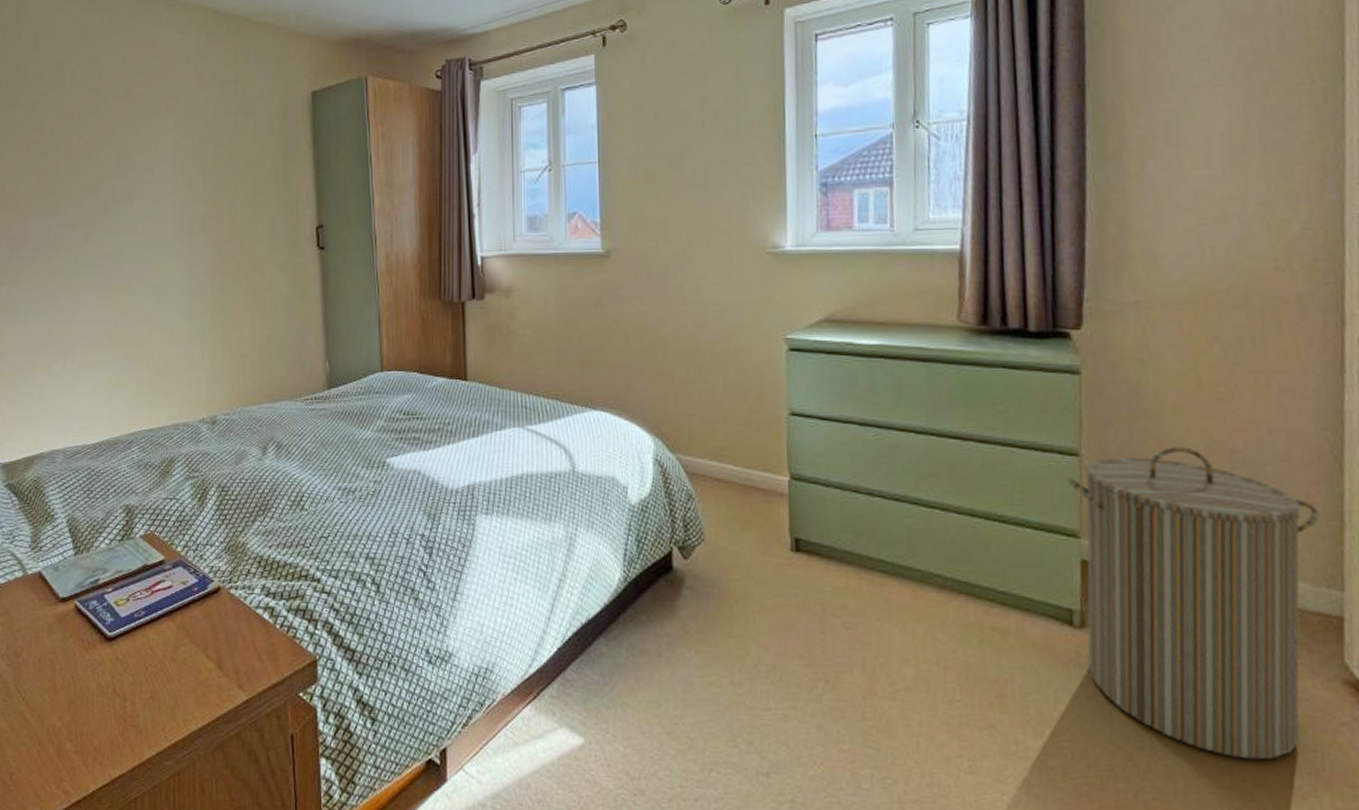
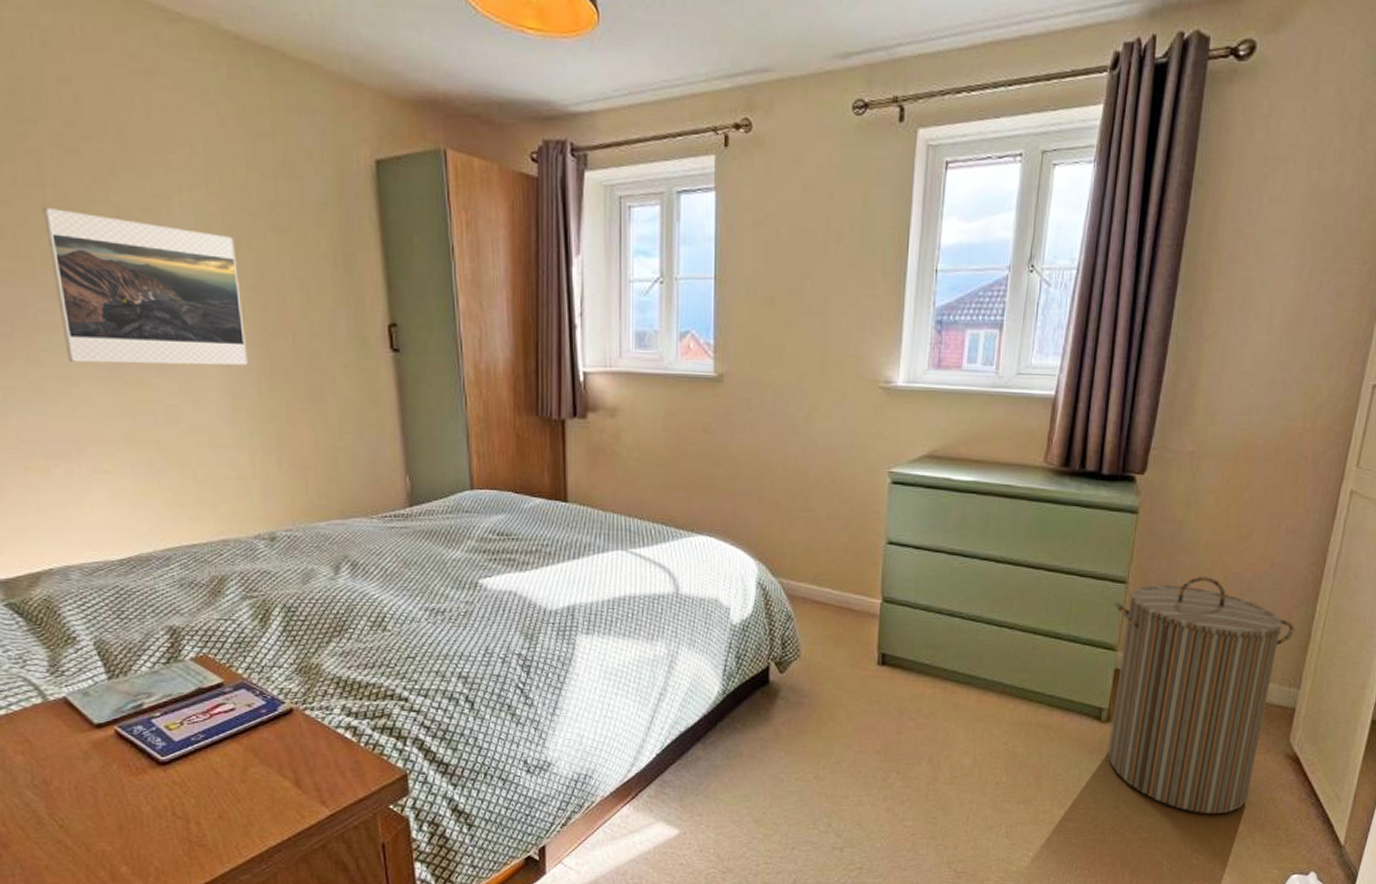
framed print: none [69,155,205,275] -> present [42,208,248,366]

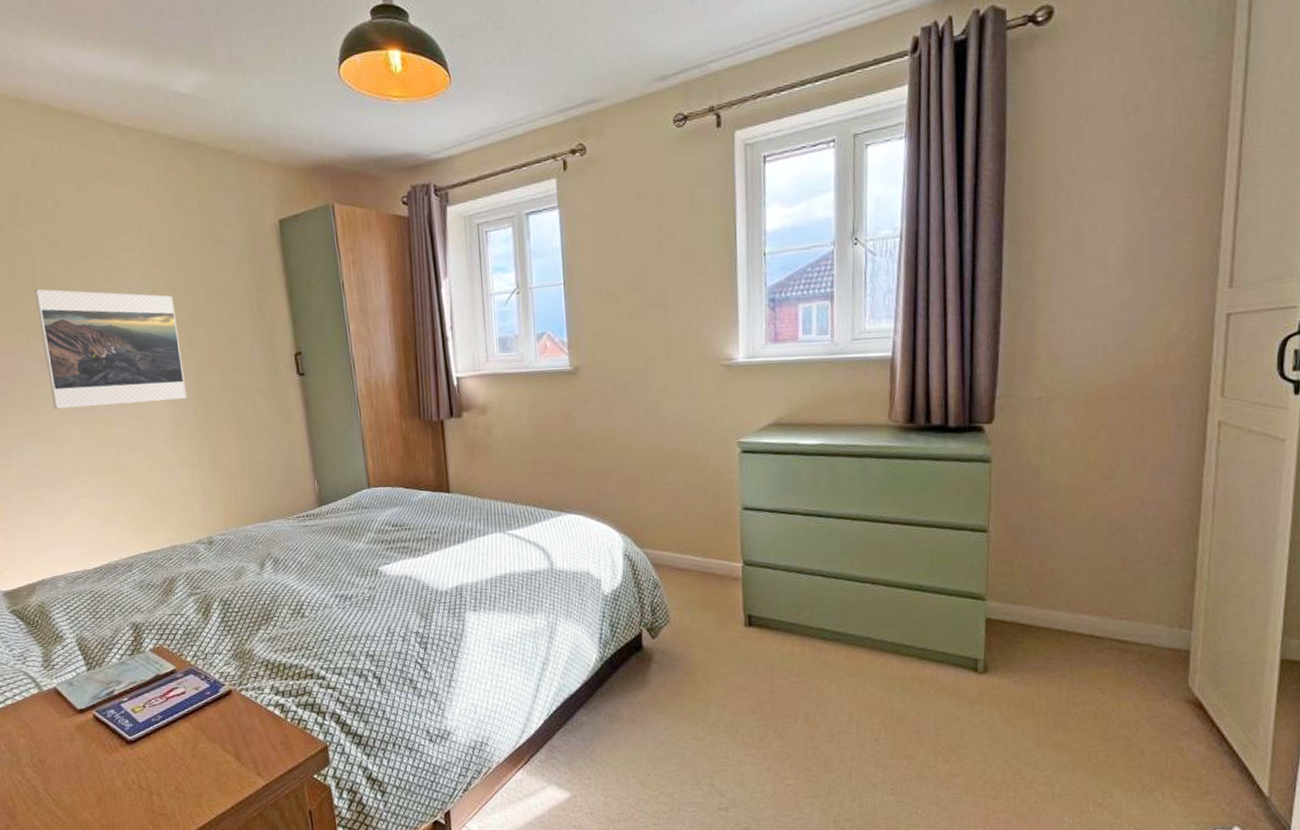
laundry hamper: present [1107,577,1295,815] -> none [976,520,1177,766]

